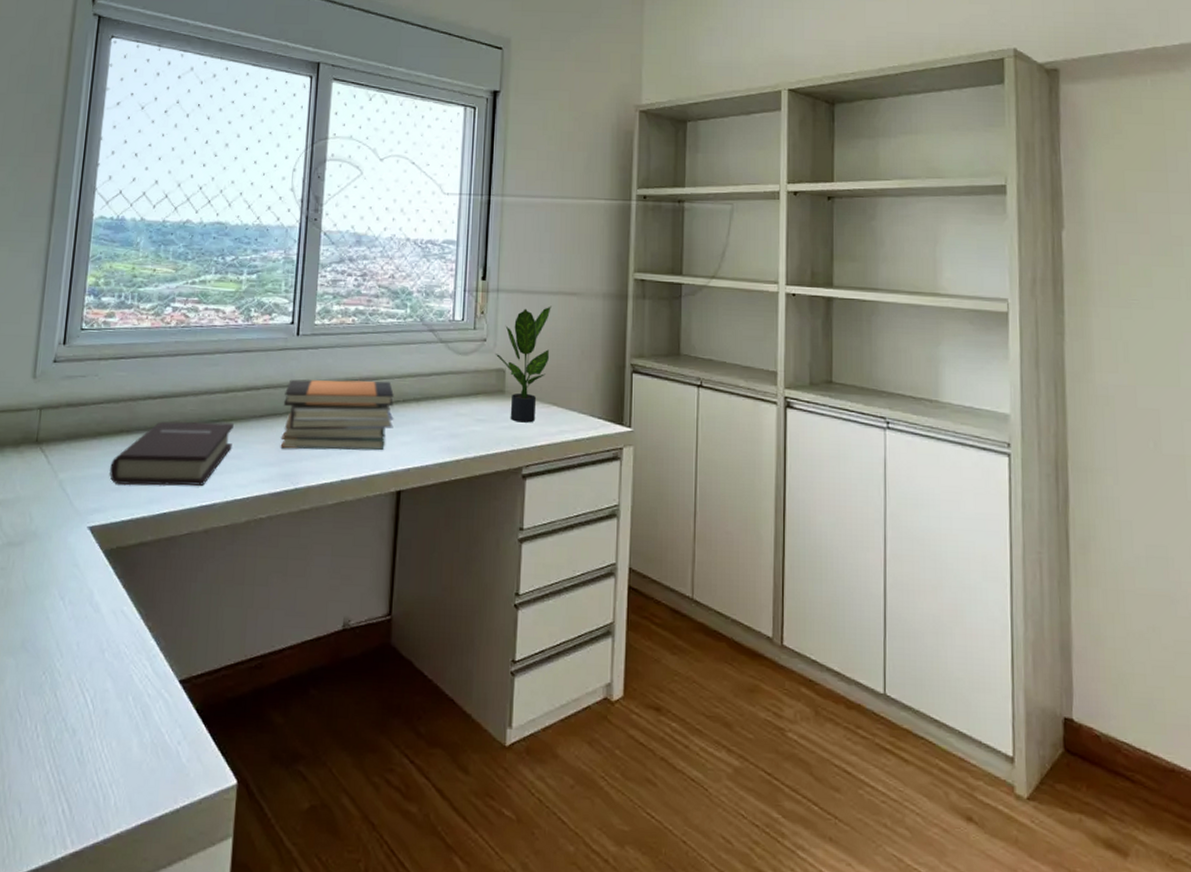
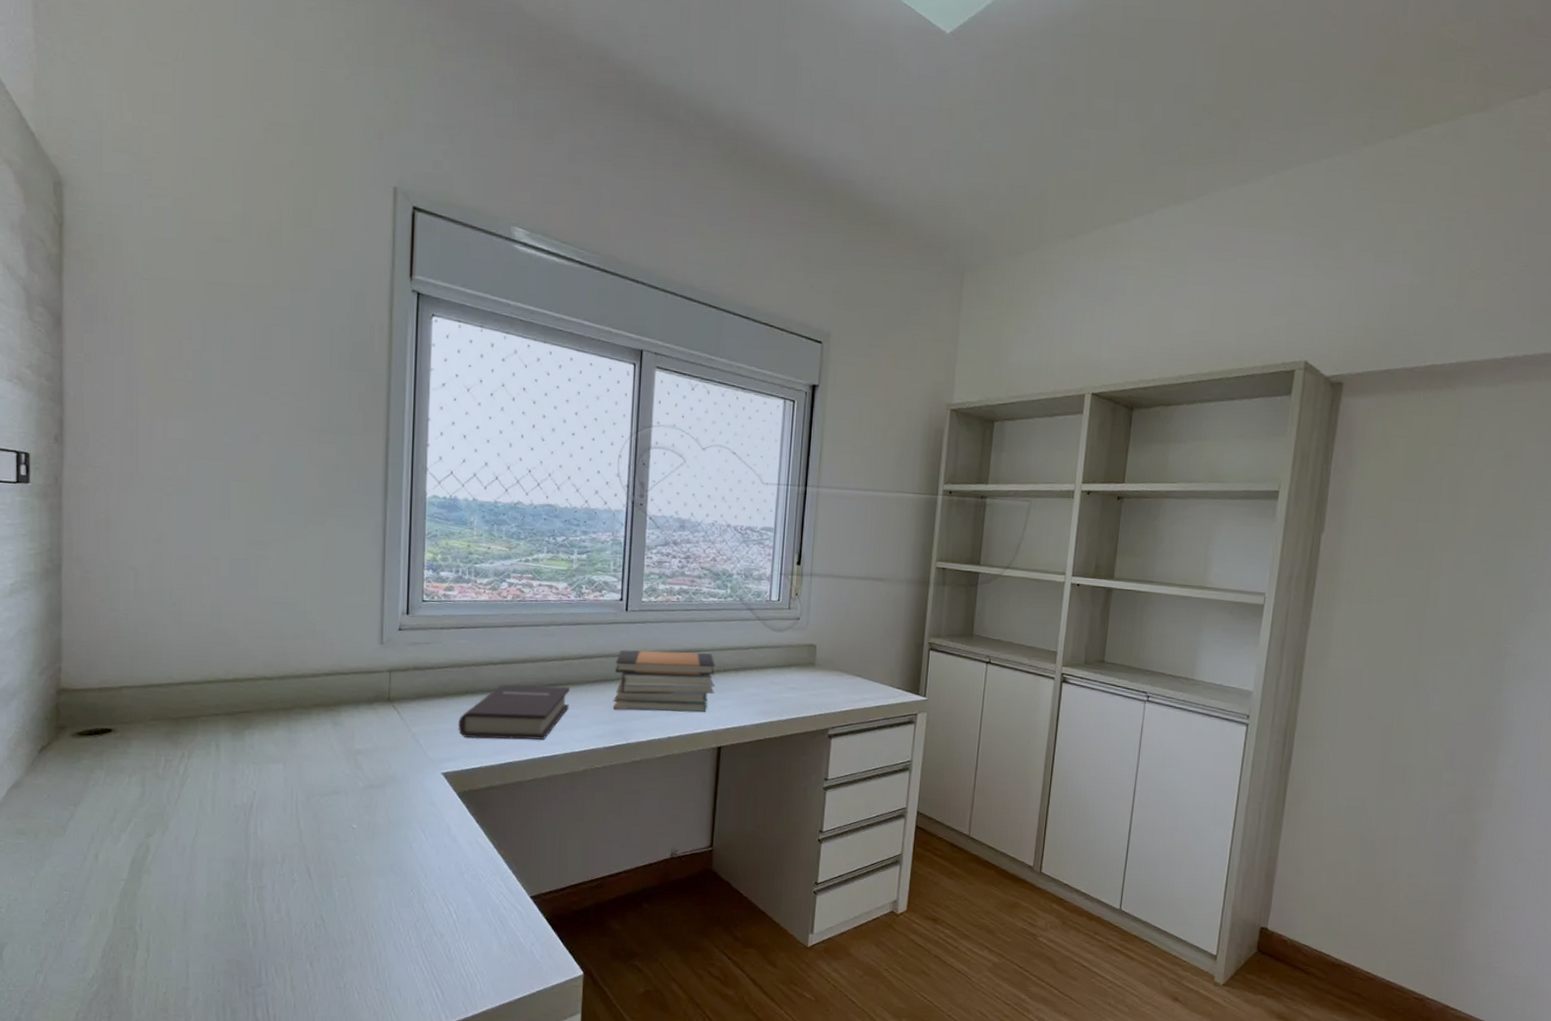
potted plant: present [495,306,551,423] -> none [807,589,860,691]

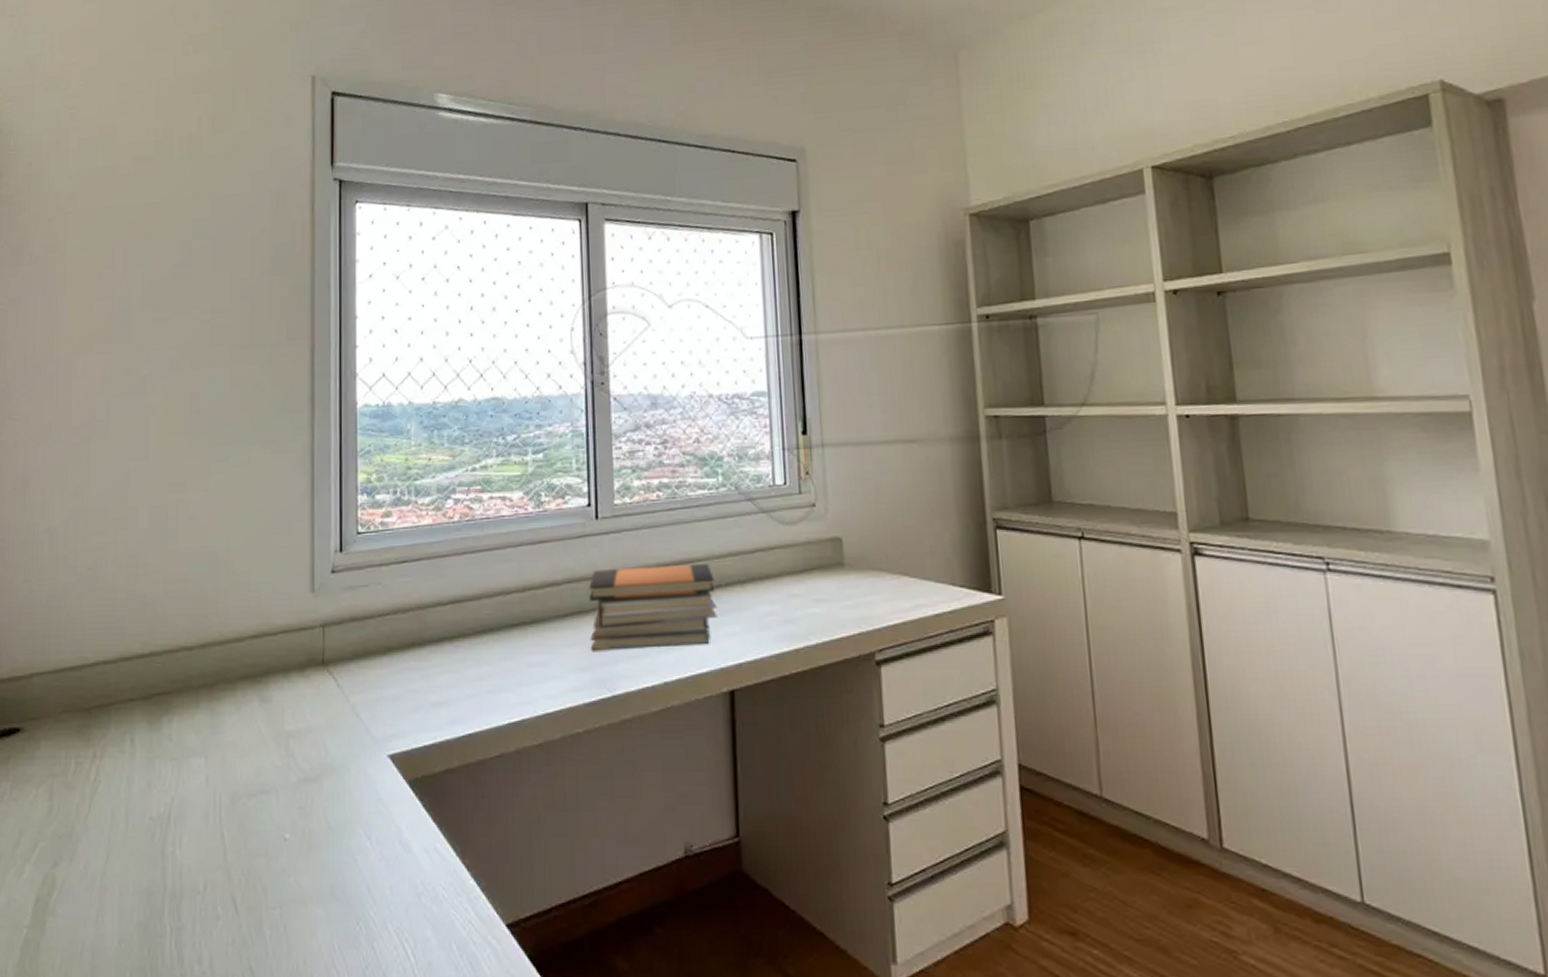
book: present [458,684,570,740] -> none [405,626,537,706]

